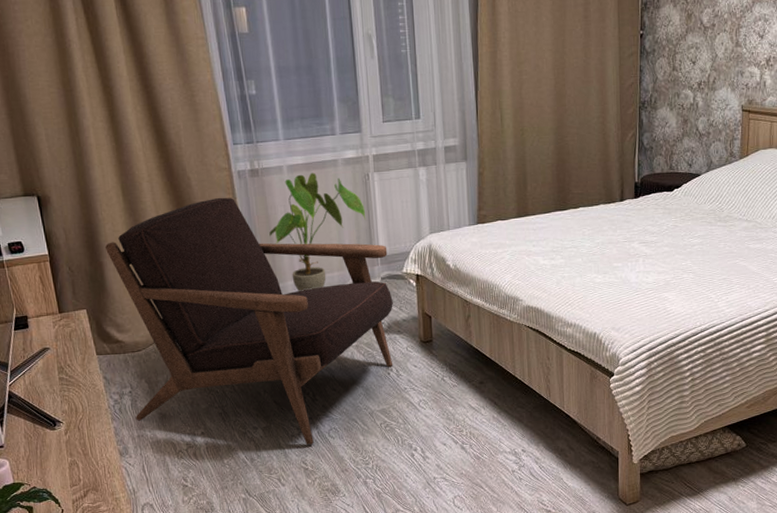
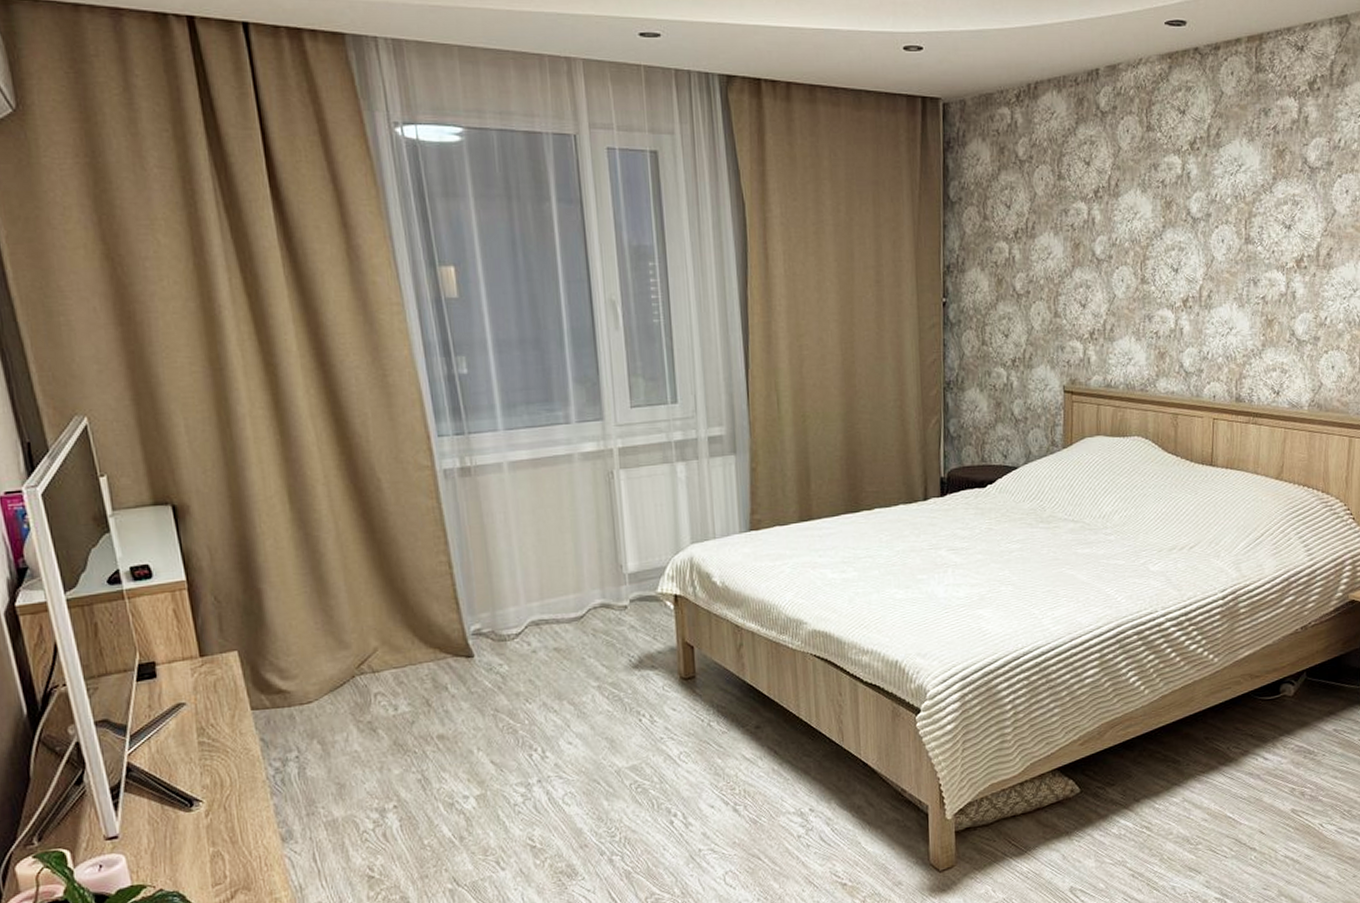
armchair: present [105,197,393,446] -> none [265,502,646,816]
house plant: present [269,172,366,291] -> none [485,470,610,620]

